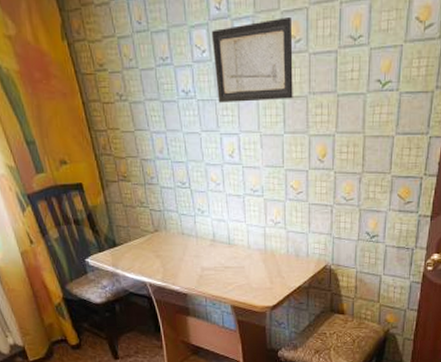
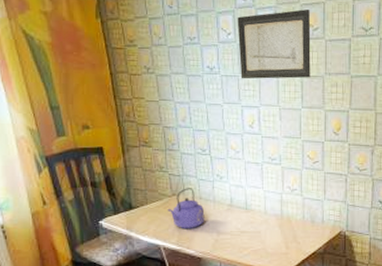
kettle: none [151,223,188,266] -> present [167,188,205,230]

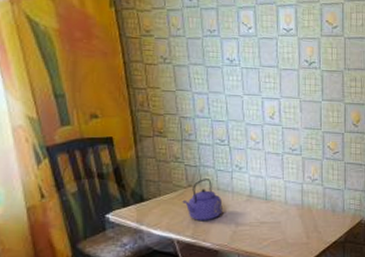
wall art: present [237,9,311,80] -> none [258,8,330,73]

